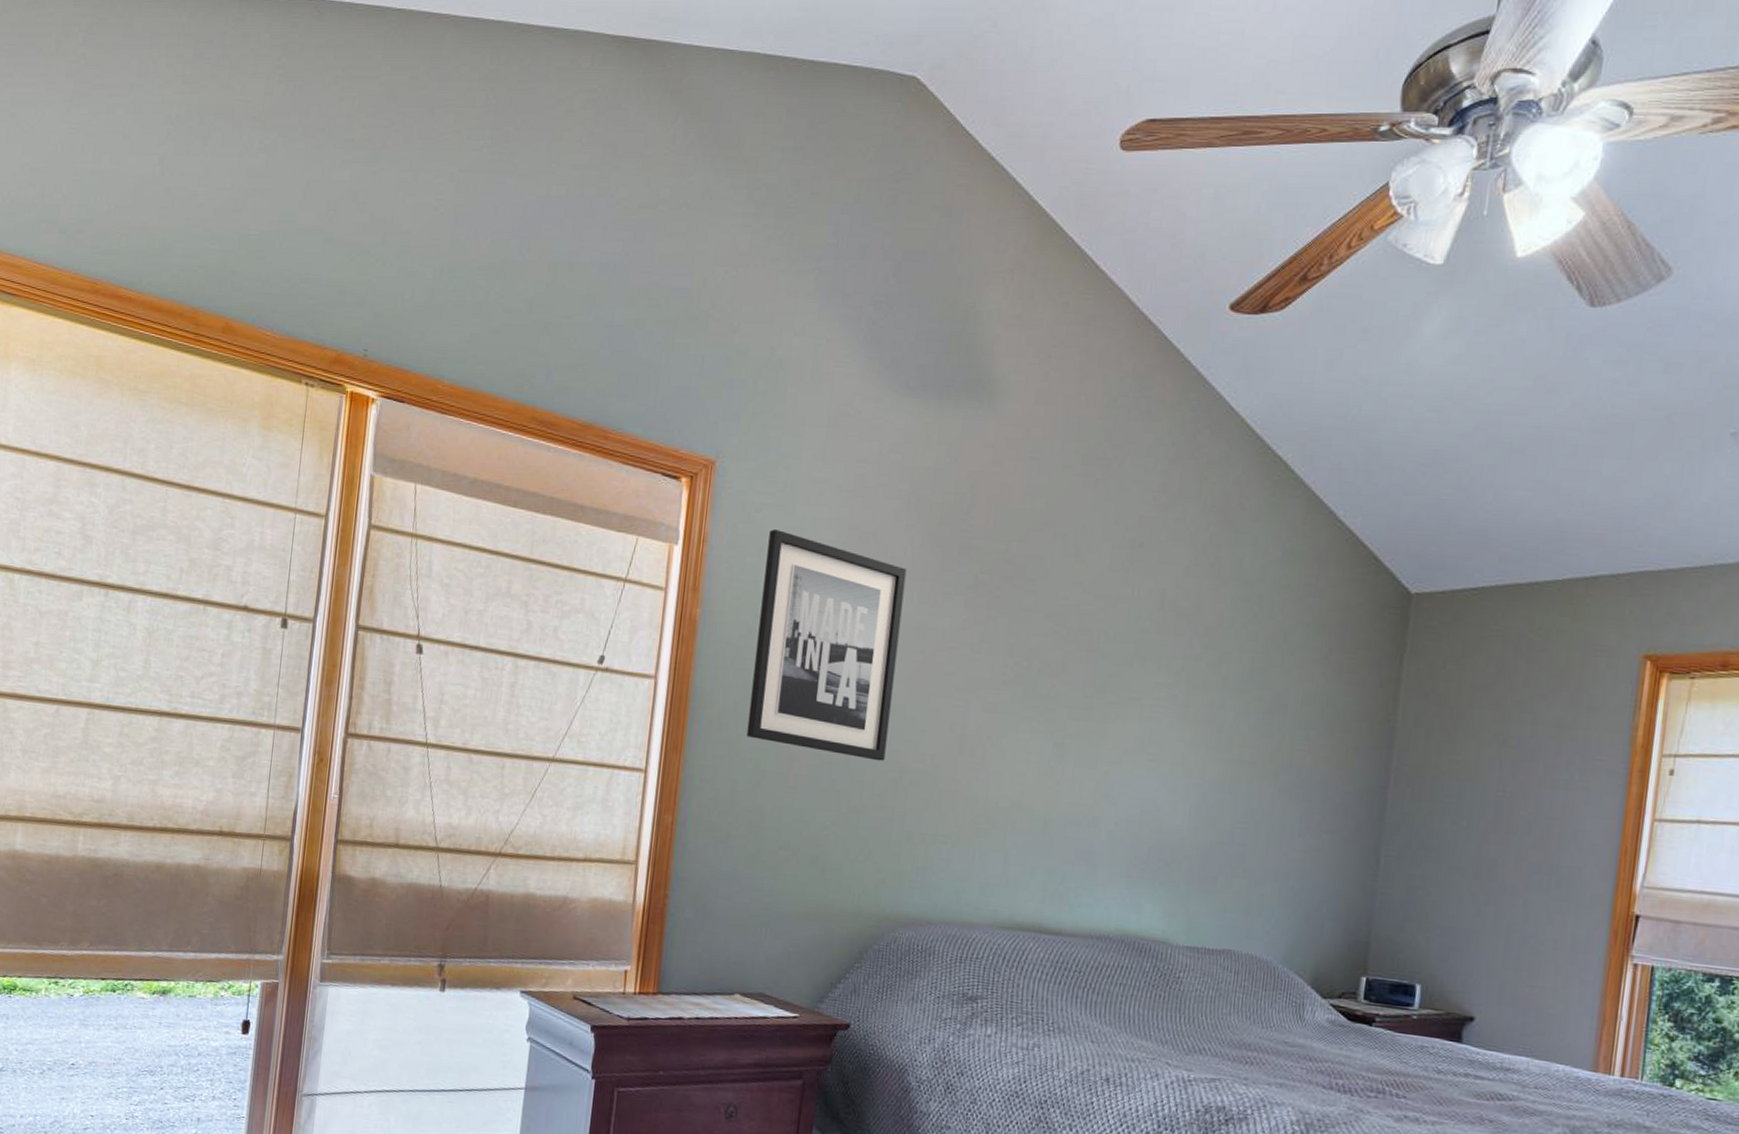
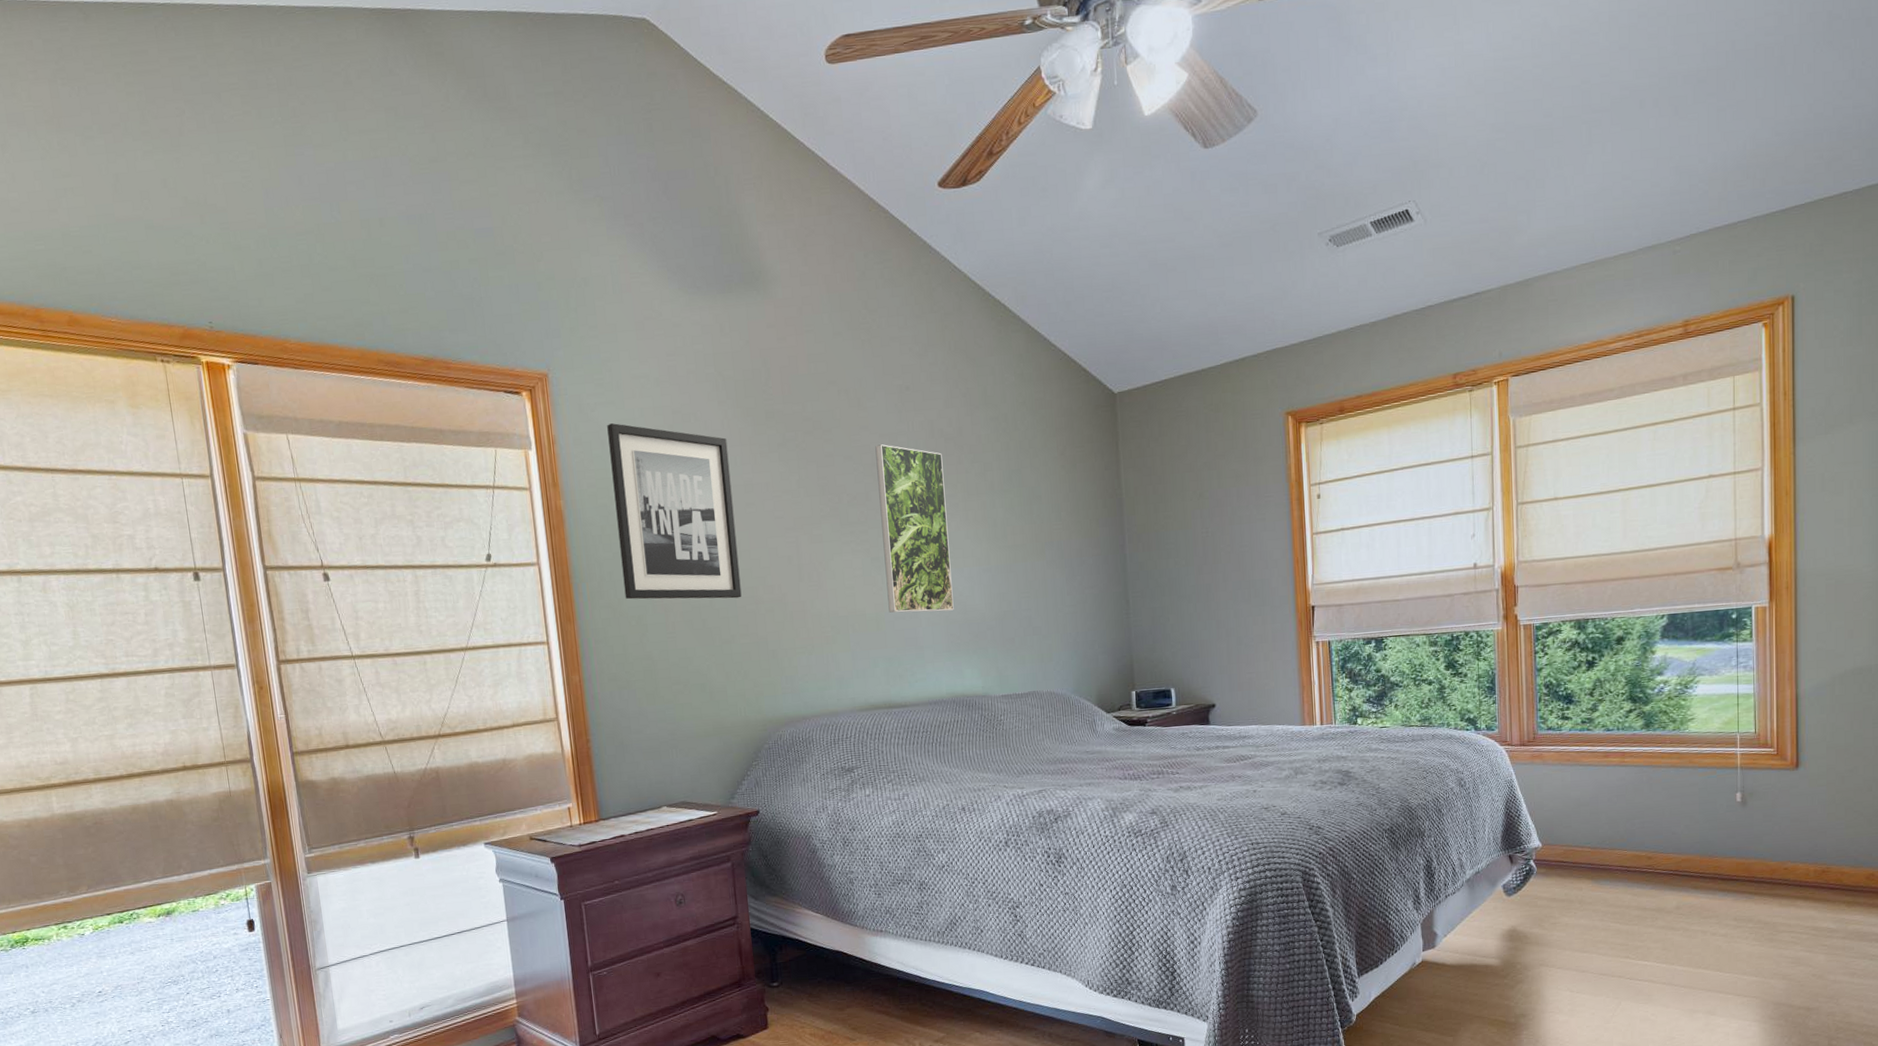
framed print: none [1062,607,1169,827] -> present [875,444,954,613]

